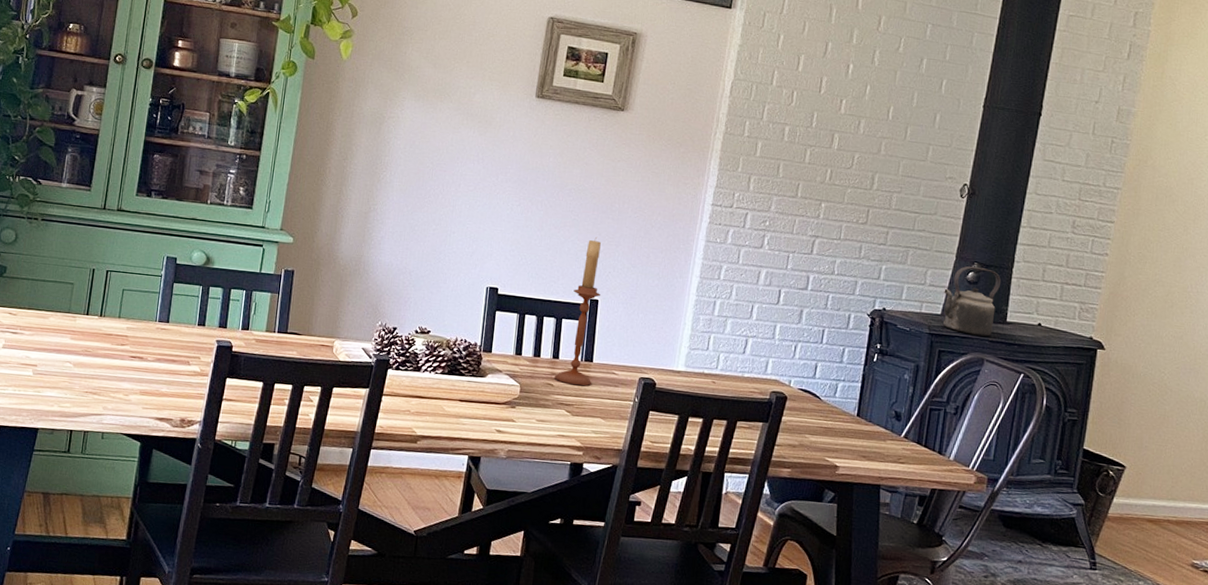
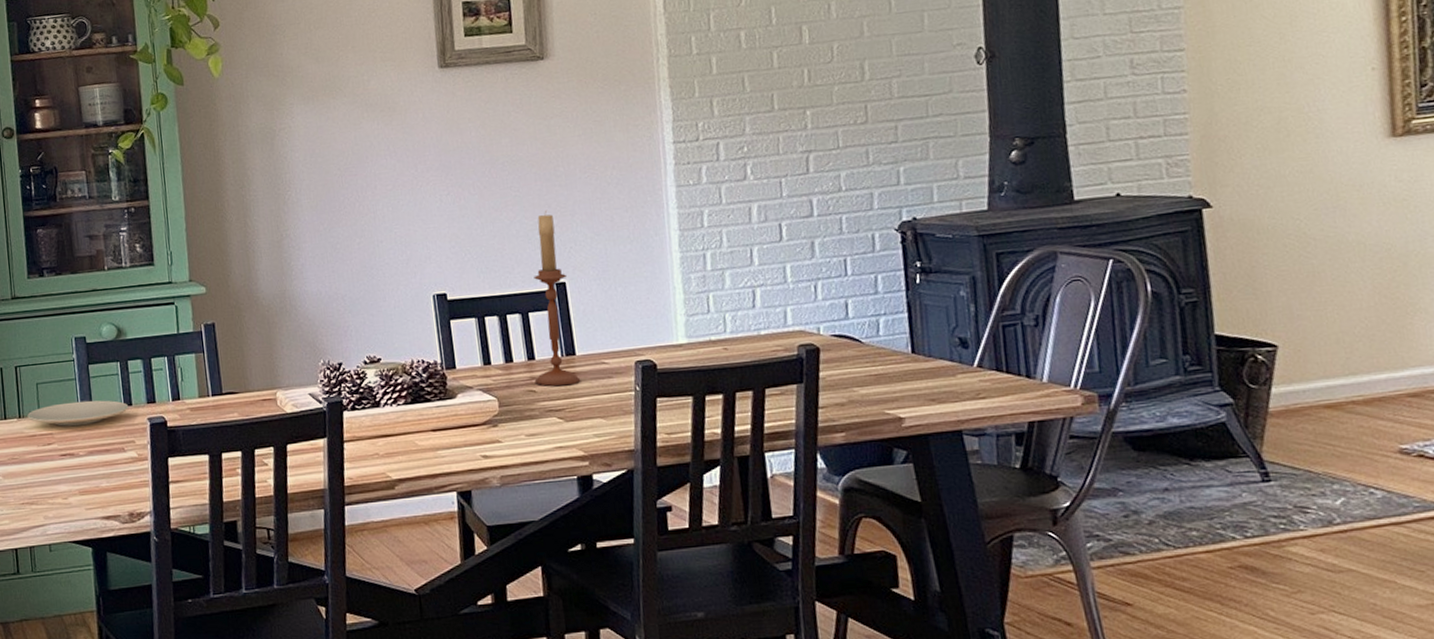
plate: none [108,311,202,335] -> present [27,400,129,426]
kettle: present [942,266,1001,337] -> none [984,142,1059,227]

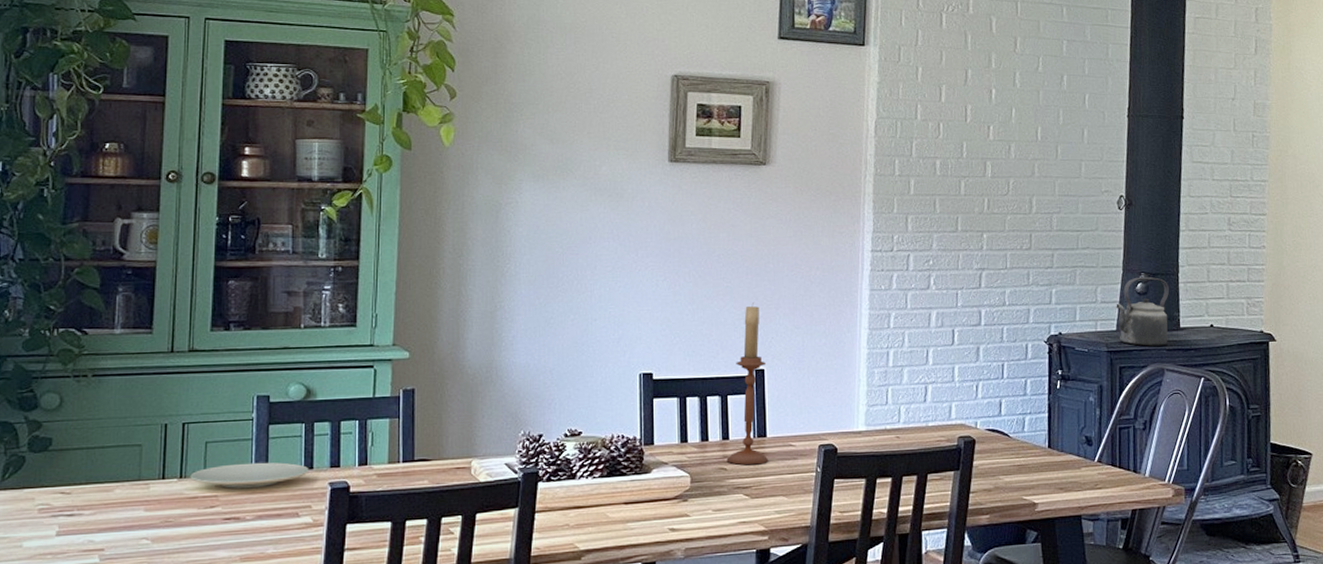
kettle: none [984,142,1059,227] -> present [1116,277,1169,347]

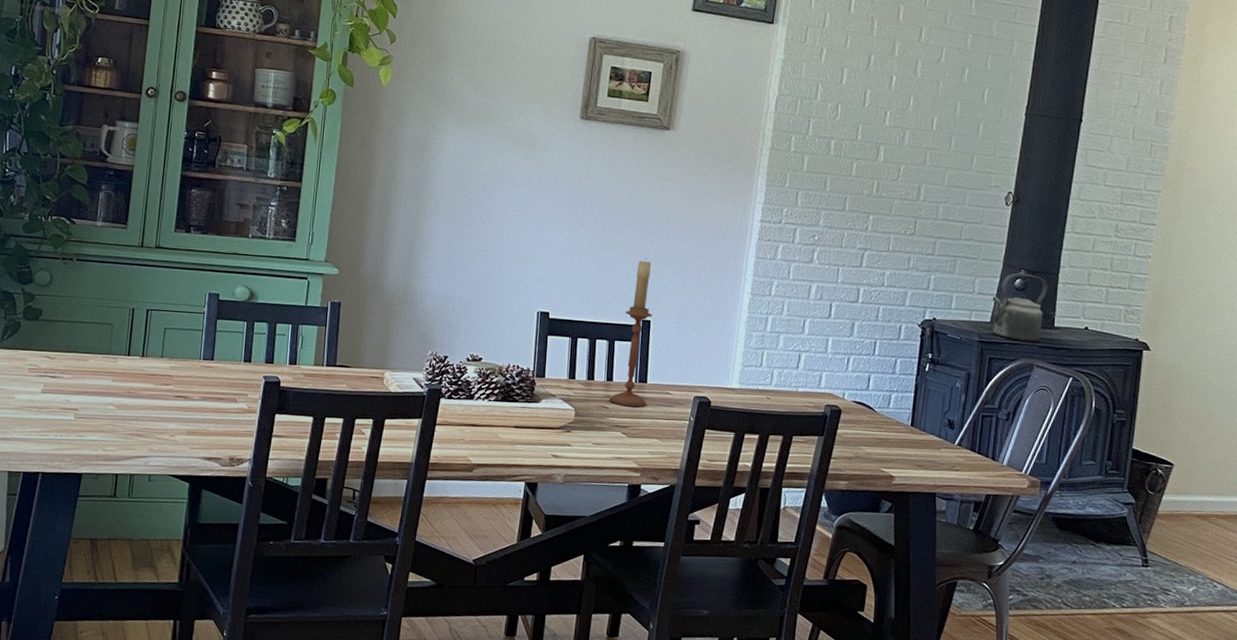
plate: present [190,462,309,489] -> none [150,349,248,373]

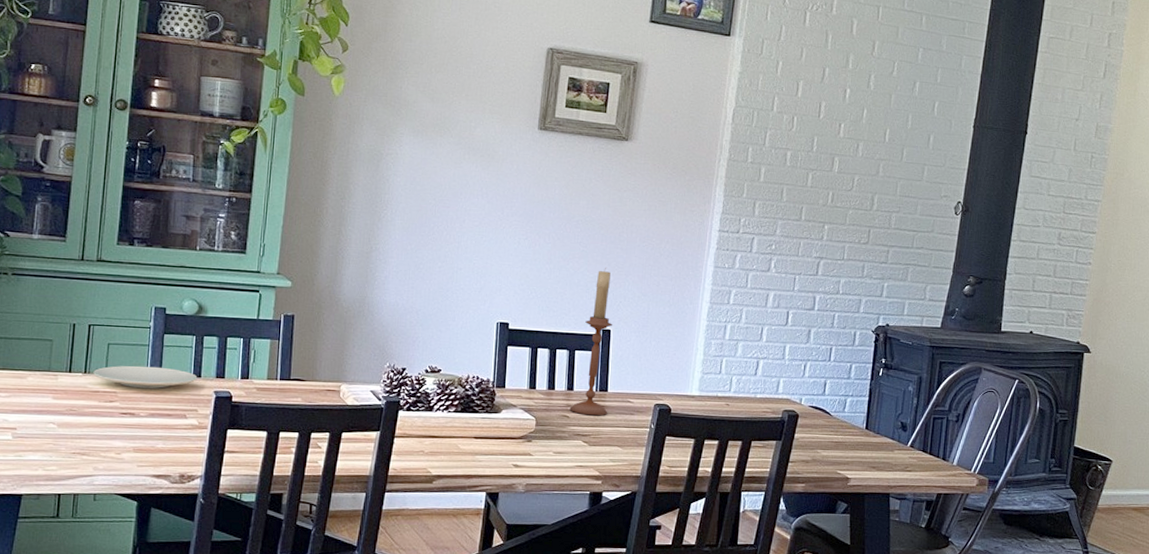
plate: none [150,349,248,373] -> present [93,365,198,389]
kettle: present [992,273,1047,342] -> none [942,280,995,346]

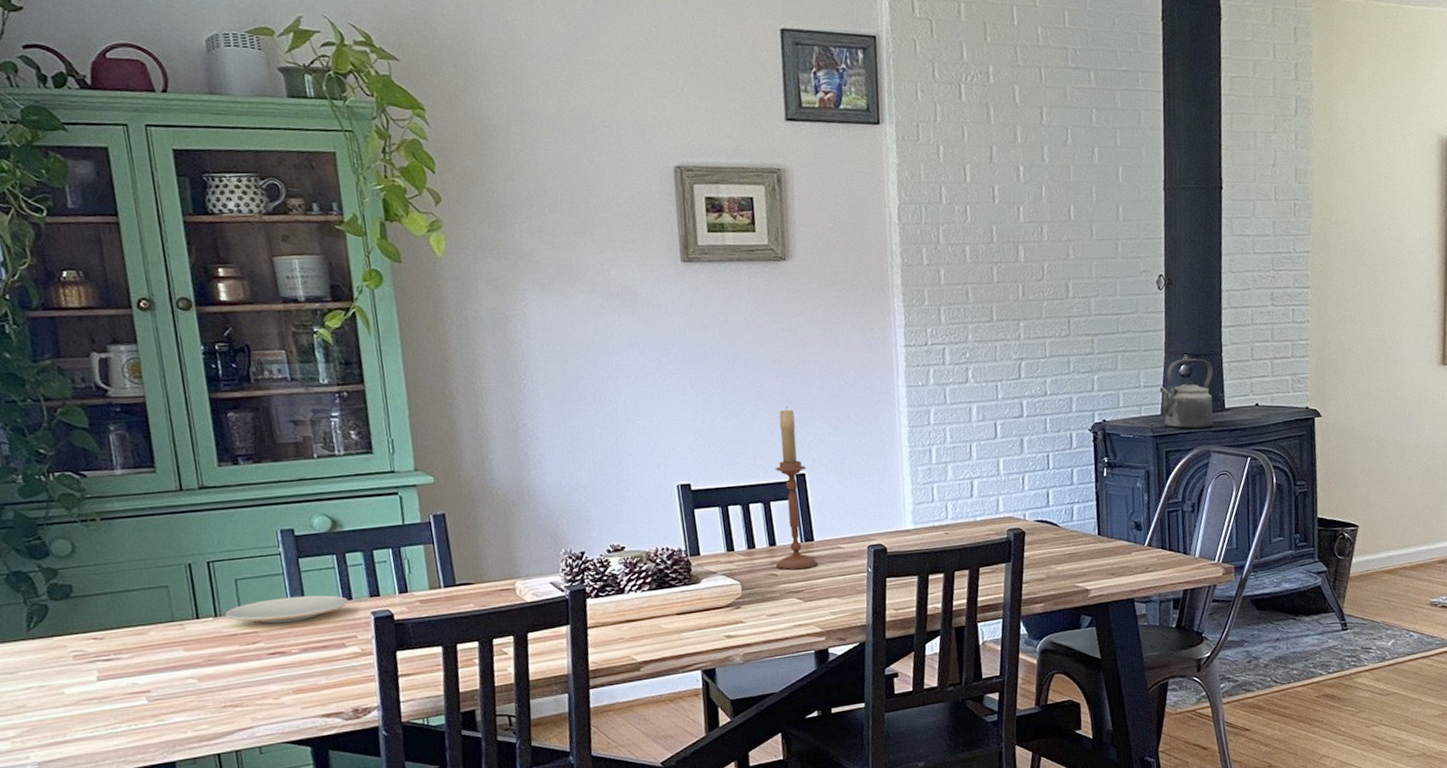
kettle: none [942,280,995,346] -> present [1159,358,1214,430]

